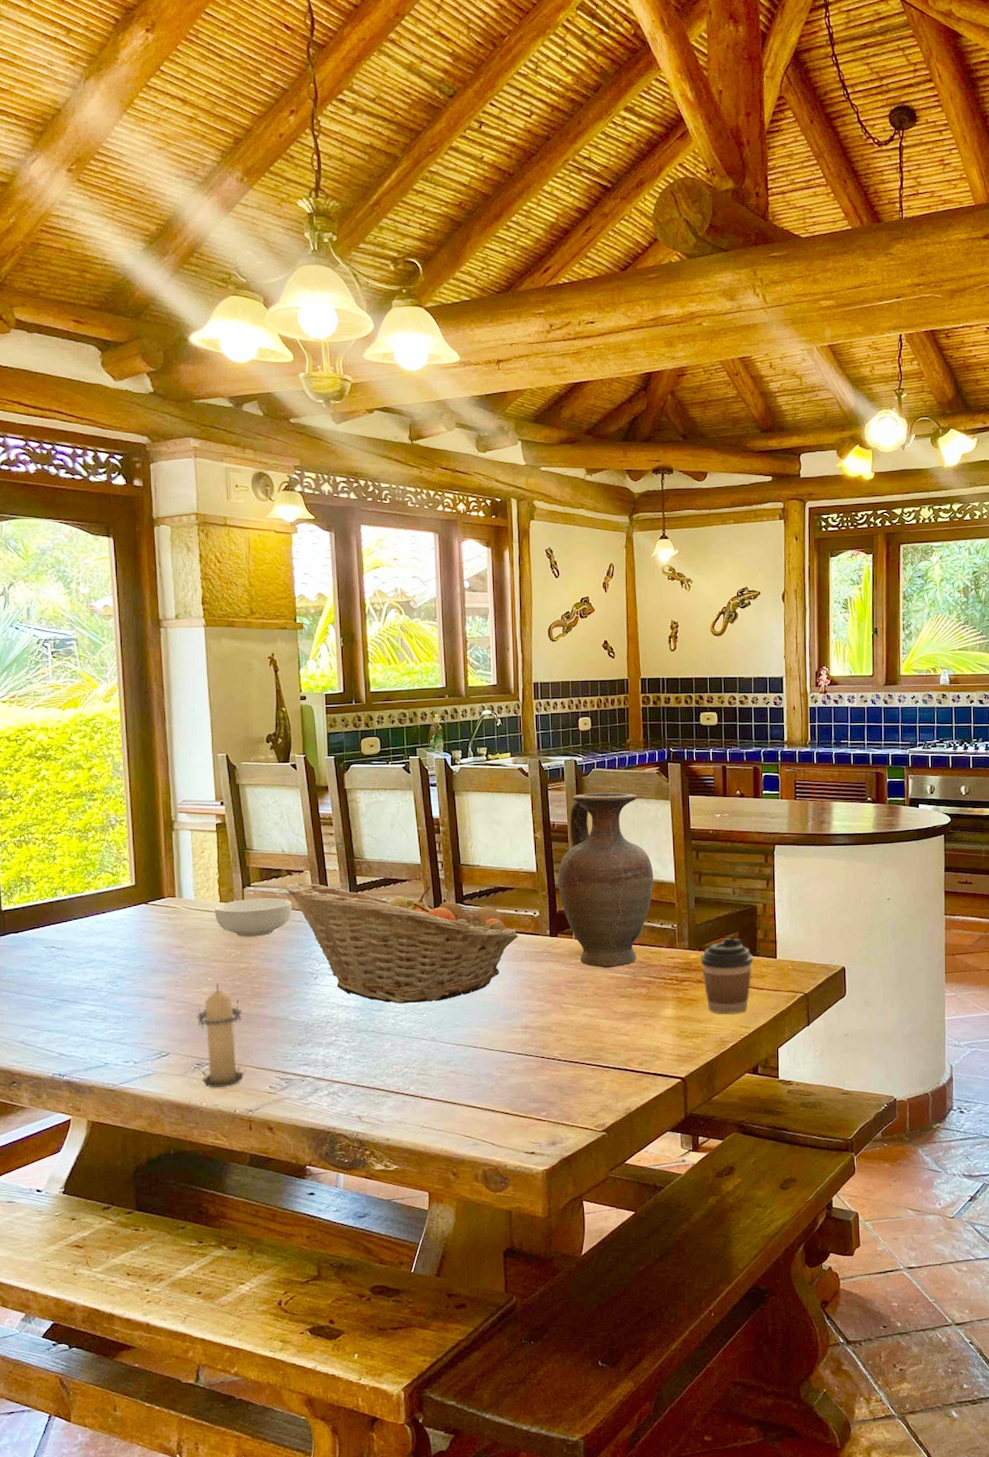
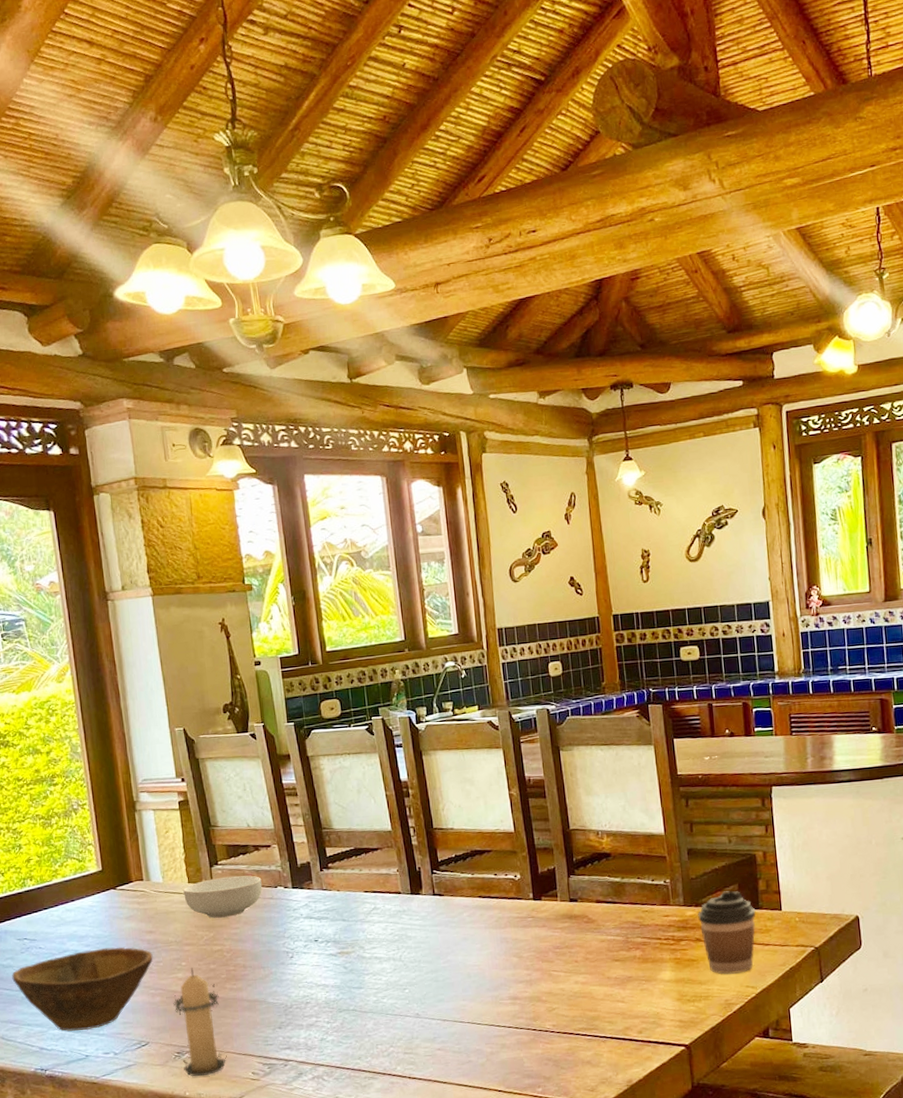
bowl: none [36,960,180,1039] -> present [12,947,153,1031]
fruit basket: present [285,882,518,1004] -> none [253,854,499,980]
vase: present [558,792,654,968] -> none [537,740,641,931]

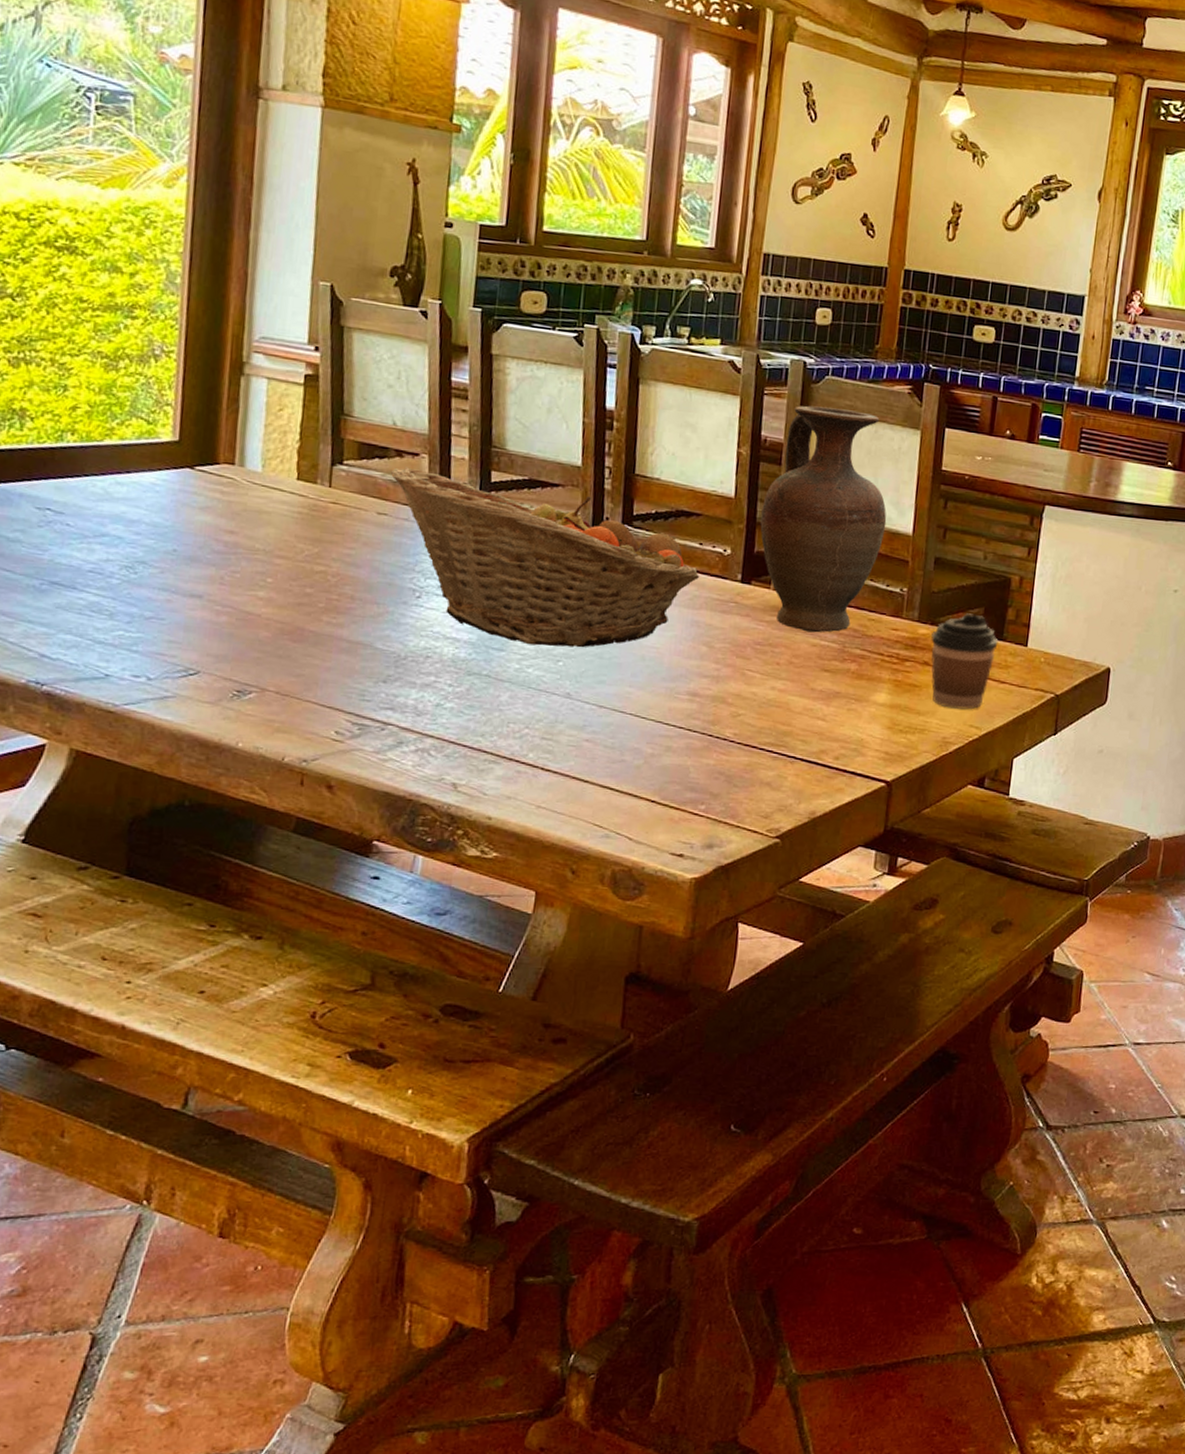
bowl: present [12,947,153,1031] -> none [17,539,229,642]
candle: present [173,968,226,1077] -> none [241,587,310,726]
cereal bowl: present [183,875,263,918] -> none [287,480,398,533]
fruit basket: none [253,854,499,980] -> present [391,467,699,648]
vase: none [537,740,641,931] -> present [760,405,887,633]

